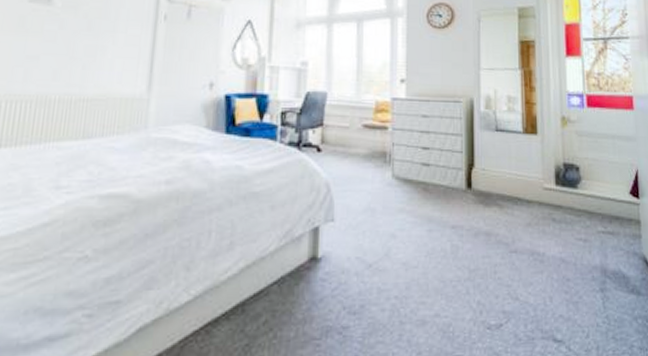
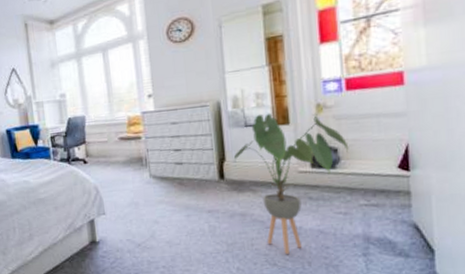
house plant: none [482,119,589,286] -> present [233,113,349,254]

